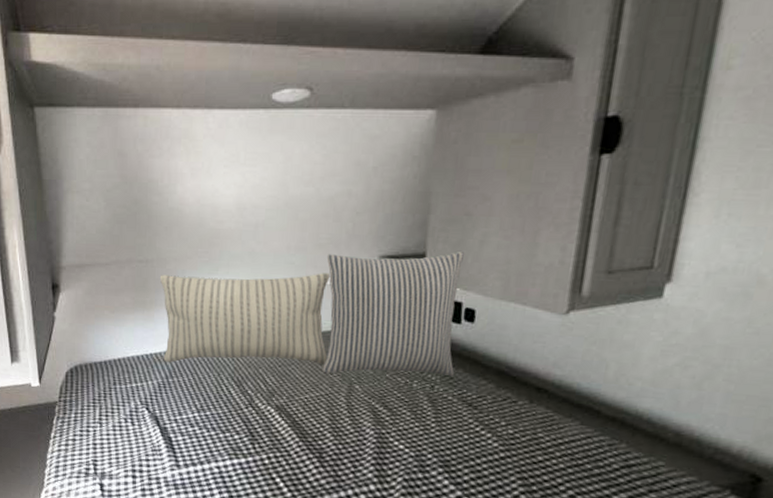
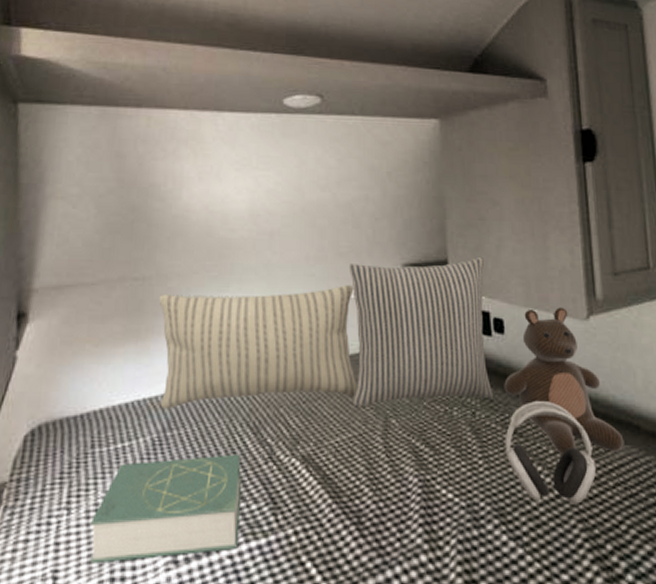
book: none [116,397,227,463] -> present [89,454,241,564]
headphones: none [458,381,546,466] -> present [505,400,596,504]
stuffed bear: none [466,301,581,430] -> present [504,307,624,454]

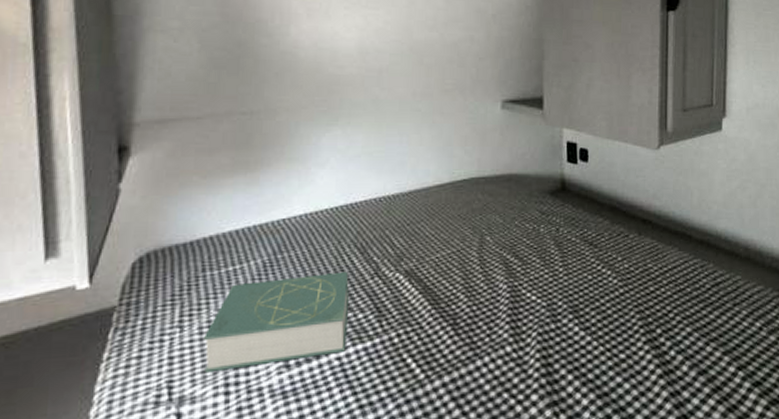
pillow: present [158,285,358,409] -> none [267,119,458,234]
pillow: present [348,257,494,408] -> none [452,95,576,228]
stuffed bear: present [504,307,624,454] -> none [585,139,678,260]
headphones: present [505,400,596,504] -> none [582,217,654,300]

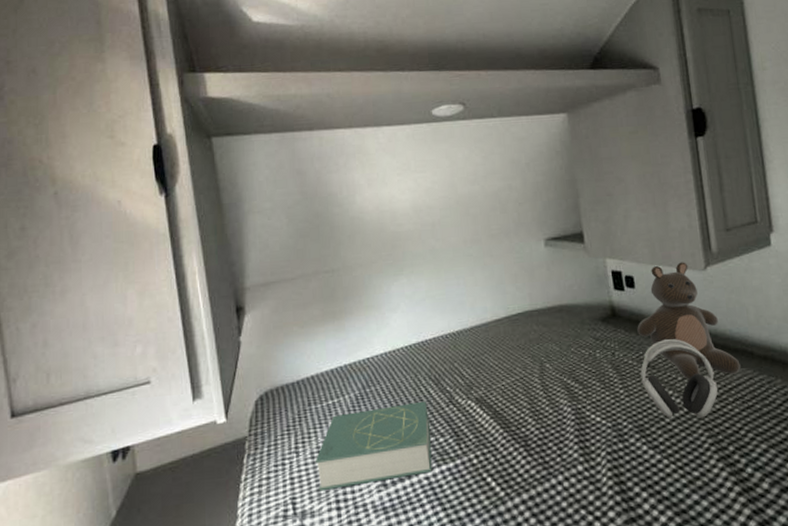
headphones: none [582,217,654,300] -> present [640,338,718,418]
stuffed bear: none [585,139,678,260] -> present [637,262,741,380]

